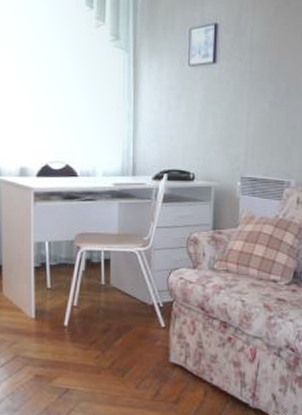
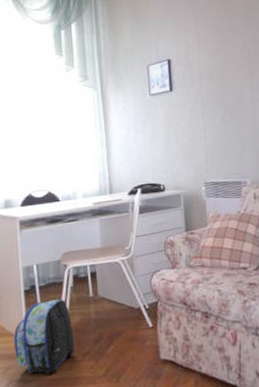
backpack: none [21,281,82,357] -> present [14,299,75,375]

